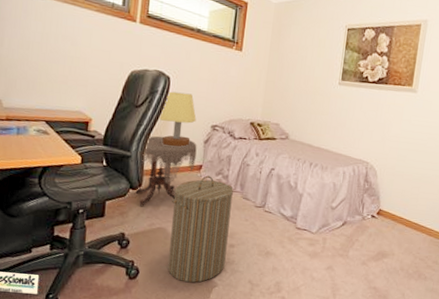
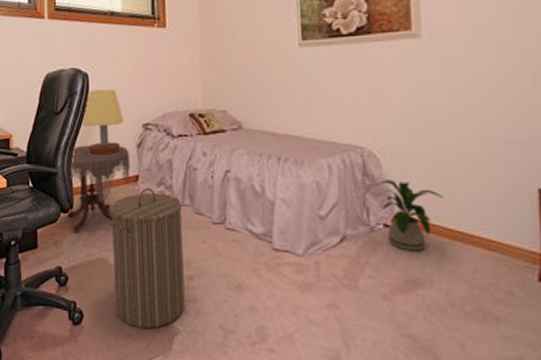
house plant: none [371,186,410,235] -> present [375,180,443,252]

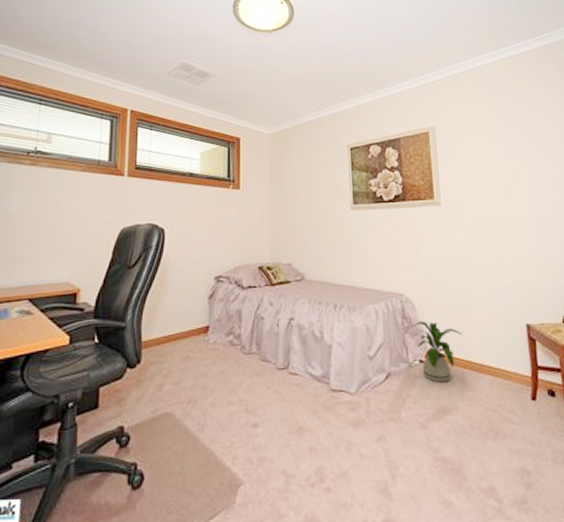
side table: present [67,145,130,234] -> none [133,298,201,389]
table lamp: present [82,89,124,156] -> none [156,244,197,309]
laundry hamper: present [108,187,185,329] -> none [176,338,249,485]

